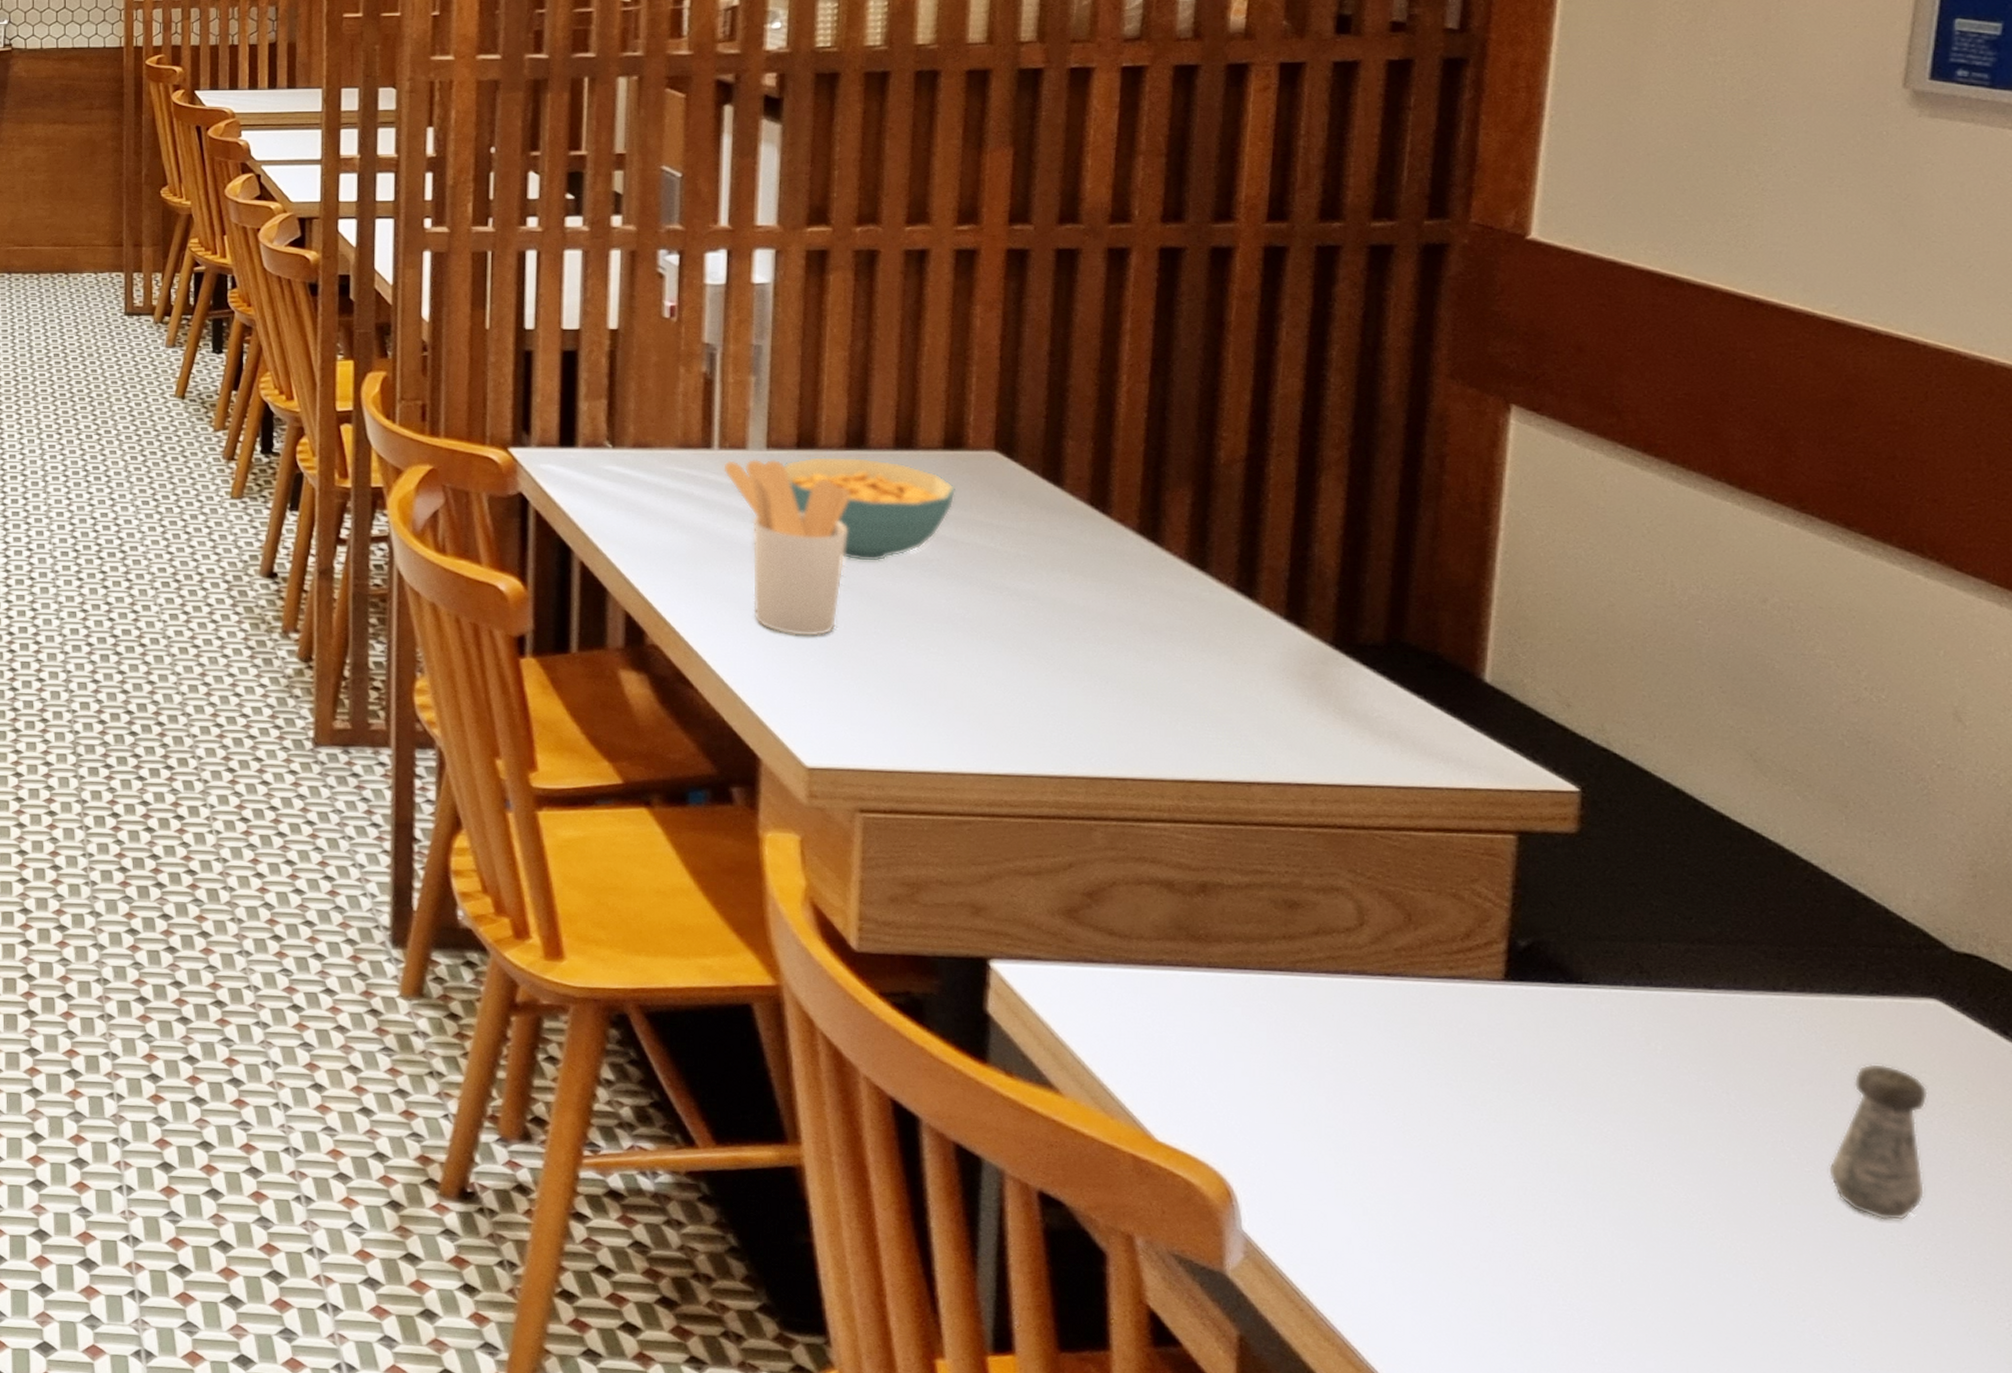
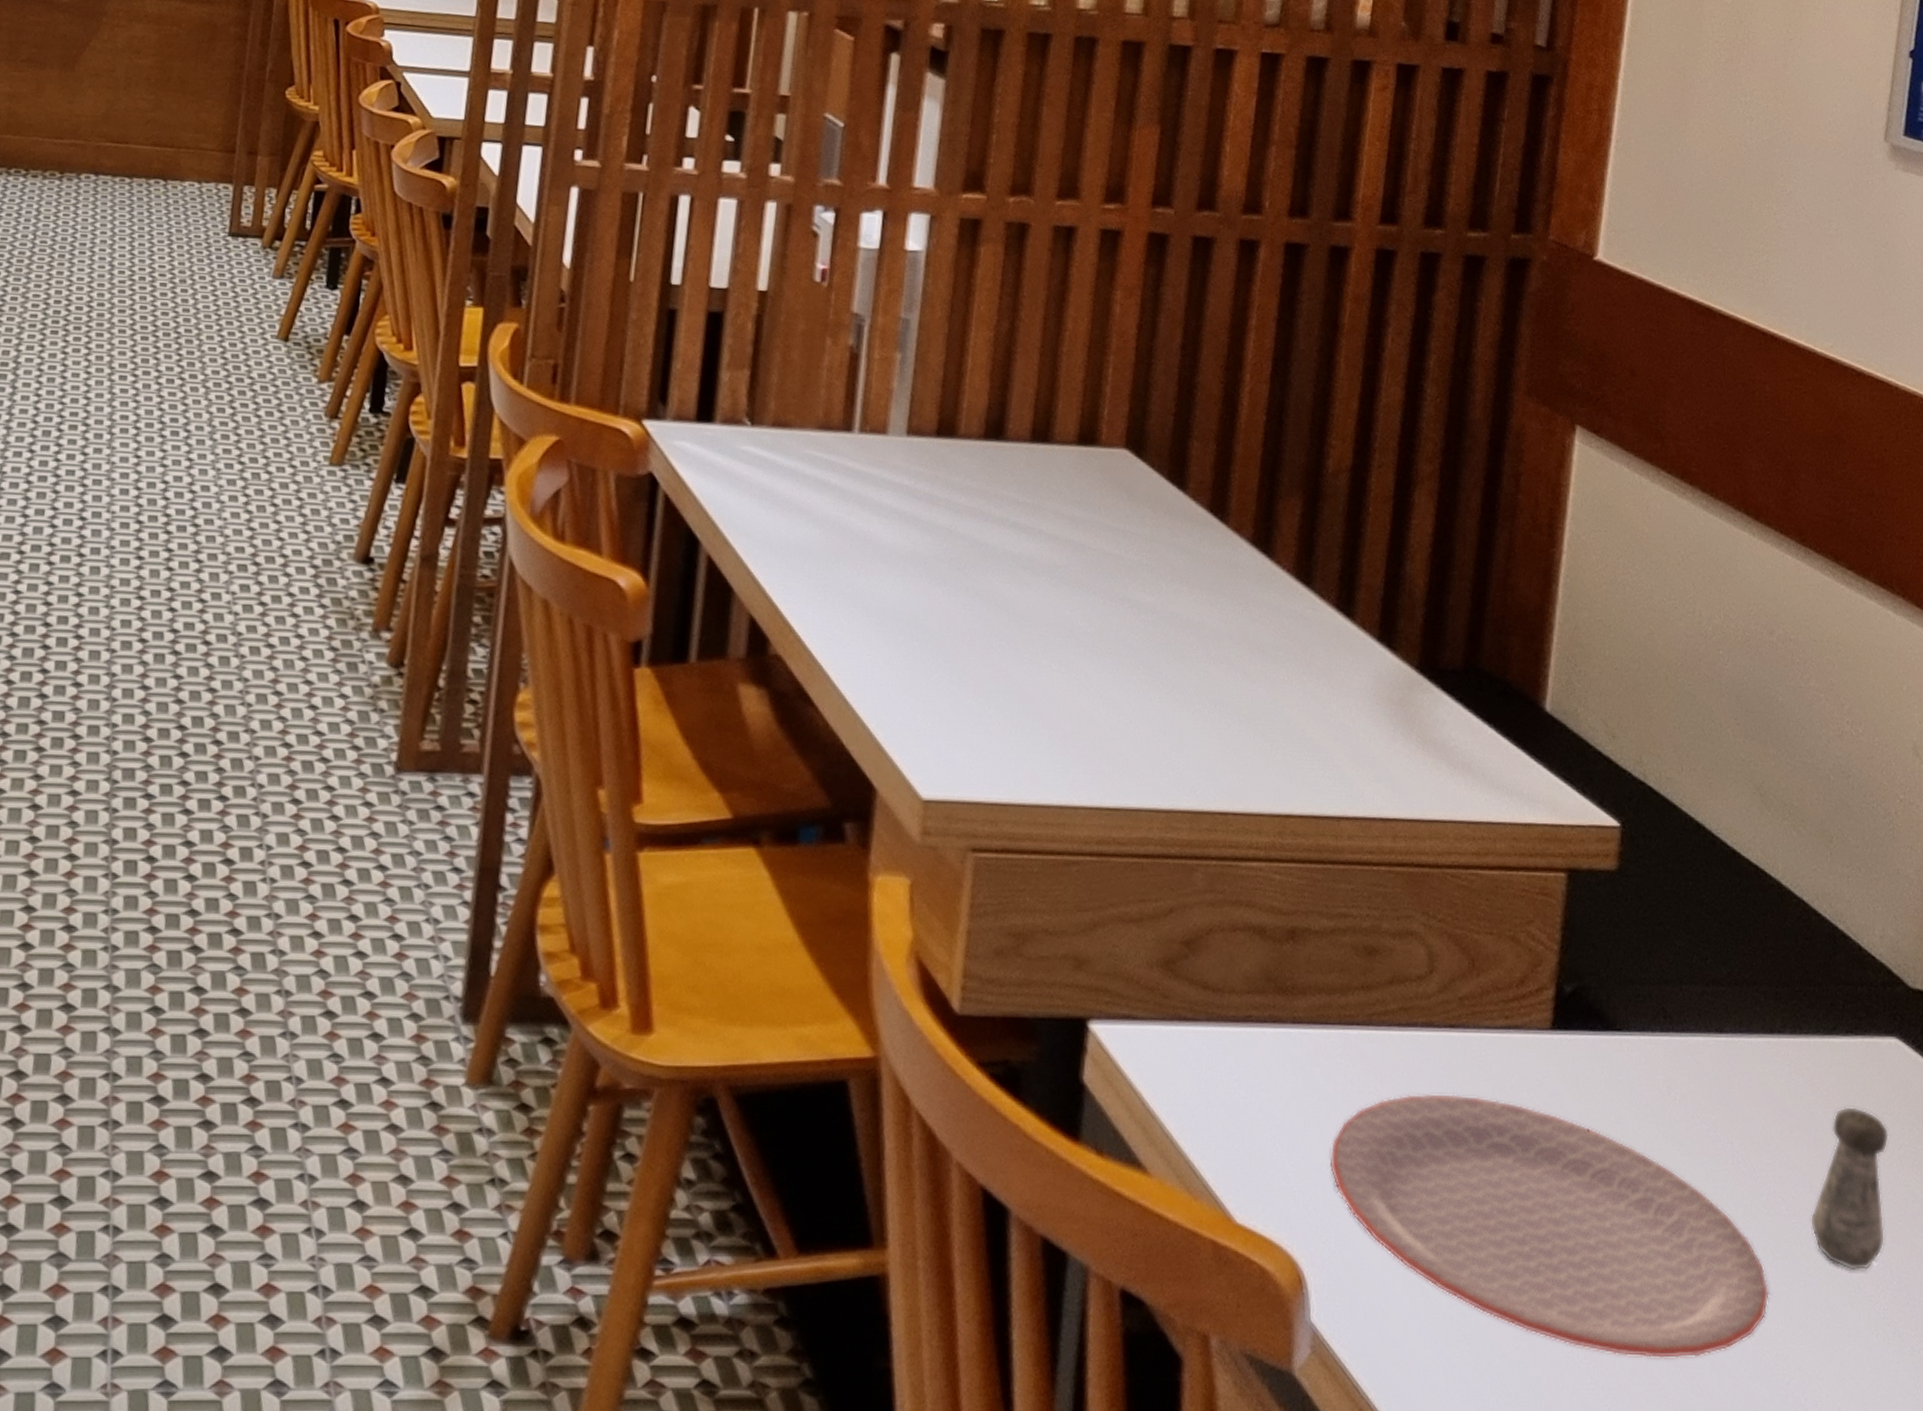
utensil holder: present [723,458,850,637] -> none [862,445,986,650]
cereal bowl: present [783,456,957,562] -> none [922,445,1087,567]
plate: none [1255,1034,1778,1290] -> present [1329,1093,1769,1359]

